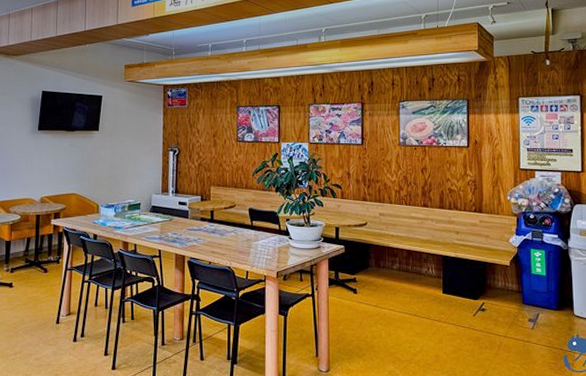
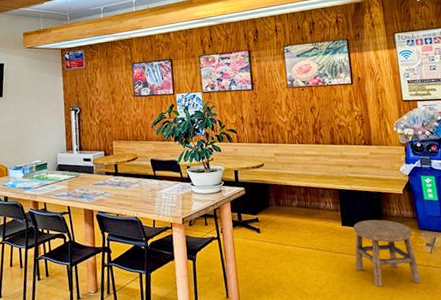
stool: none [452,290,520,359] -> present [353,219,422,287]

